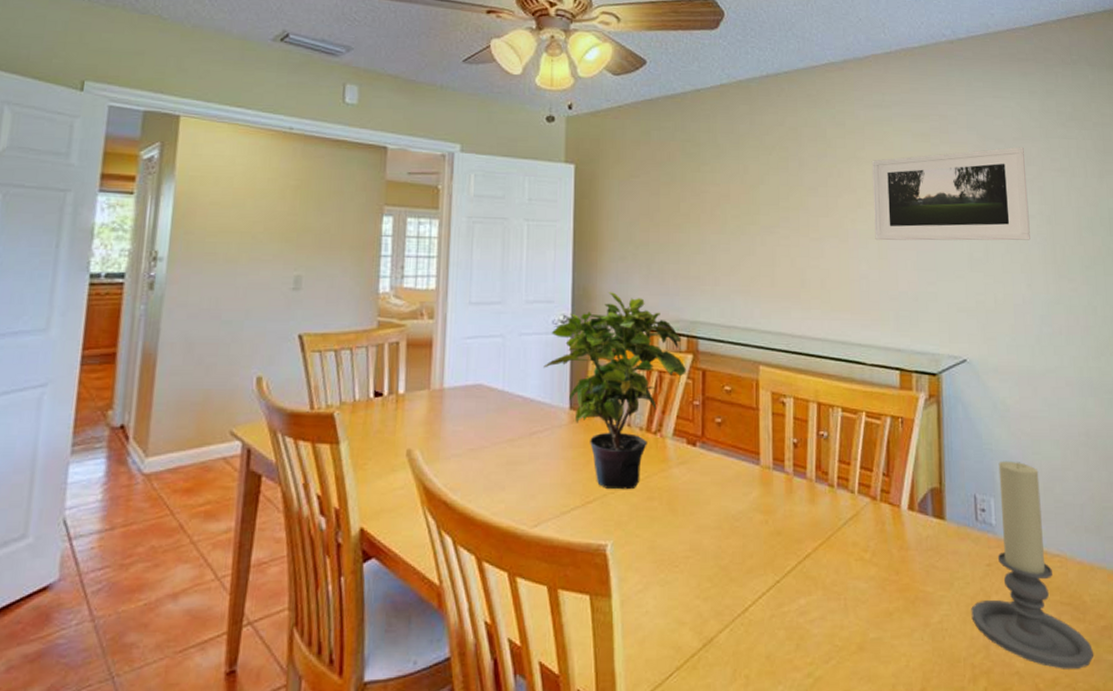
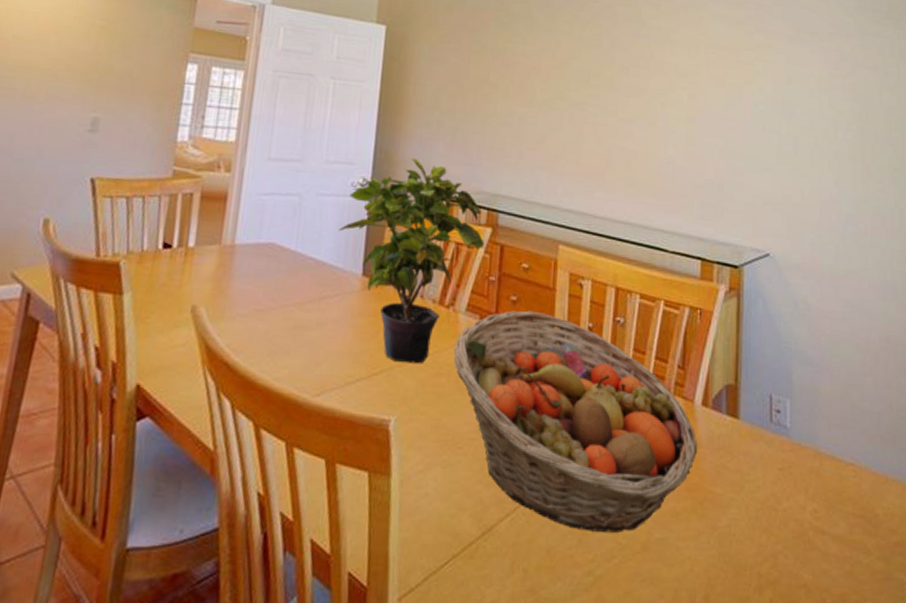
fruit basket: none [664,431,907,636] -> present [454,310,698,533]
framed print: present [871,147,1030,241] -> none [684,41,840,137]
candle holder: present [971,461,1093,669] -> none [760,361,884,586]

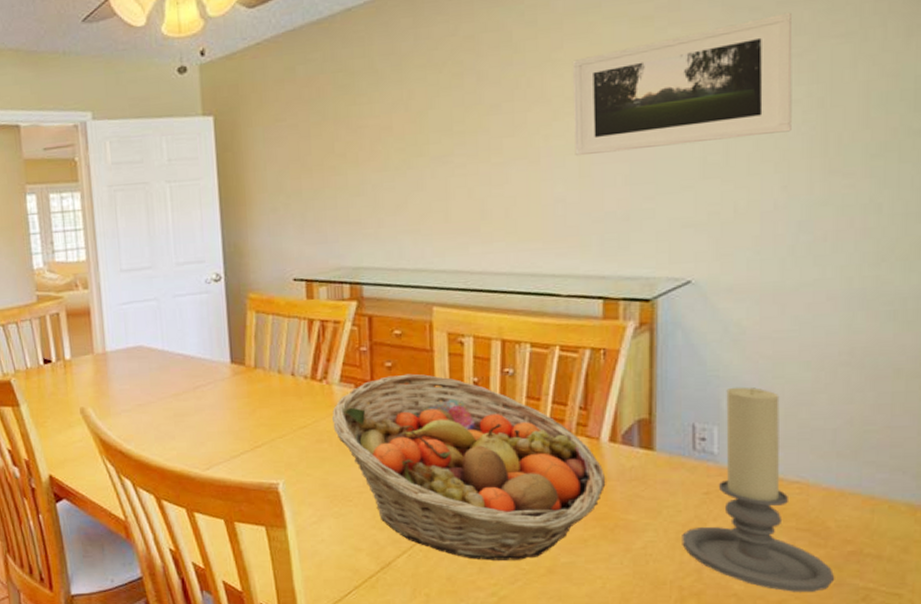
potted plant: present [339,158,485,364] -> none [200,246,352,435]
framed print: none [684,41,840,137] -> present [572,12,793,157]
candle holder: none [760,361,884,586] -> present [682,387,834,592]

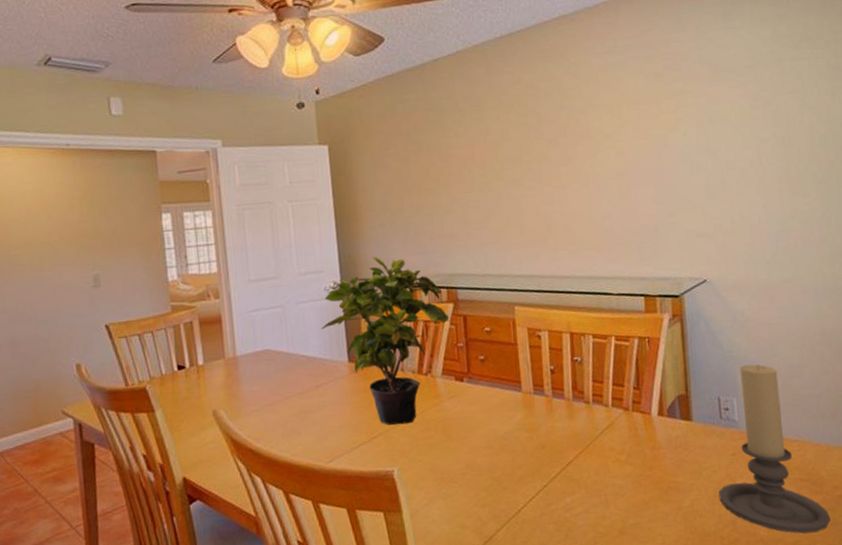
potted plant: none [200,246,352,435] -> present [321,256,450,425]
fruit basket: present [332,373,606,561] -> none [437,365,659,528]
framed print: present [572,12,793,157] -> none [607,74,765,181]

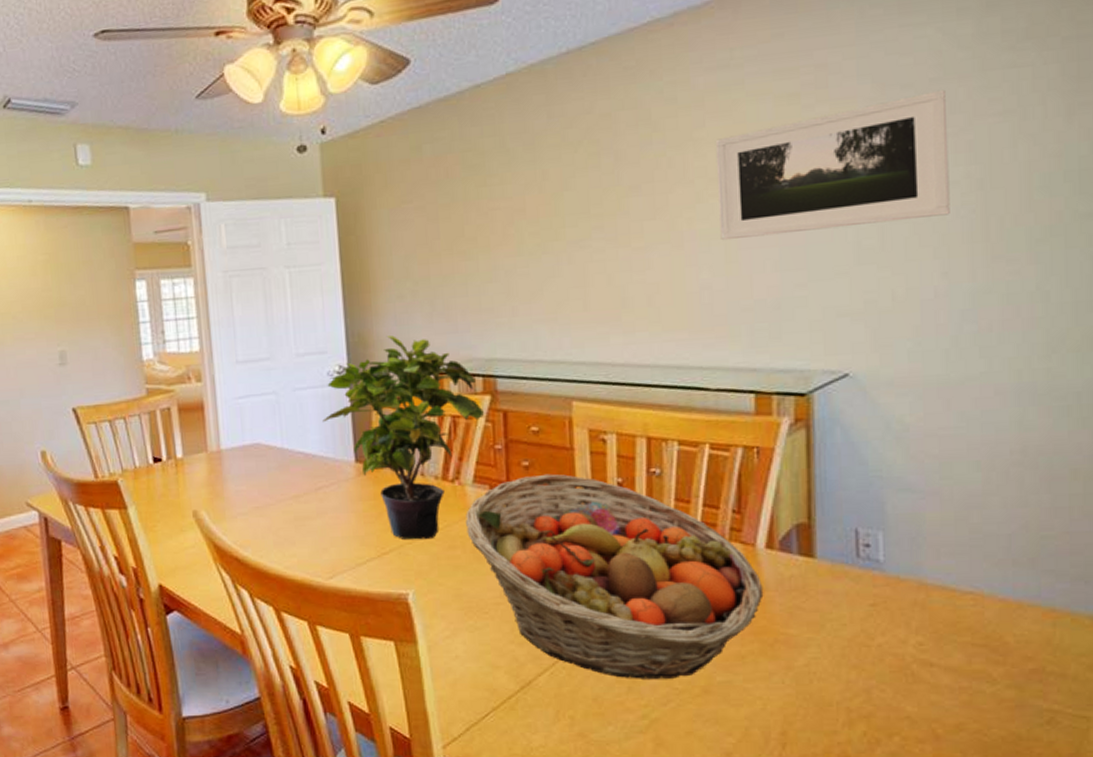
fruit basket: none [437,365,659,528] -> present [466,474,764,679]
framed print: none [607,74,765,181] -> present [715,89,950,241]
candle holder: present [718,364,830,534] -> none [848,488,1015,715]

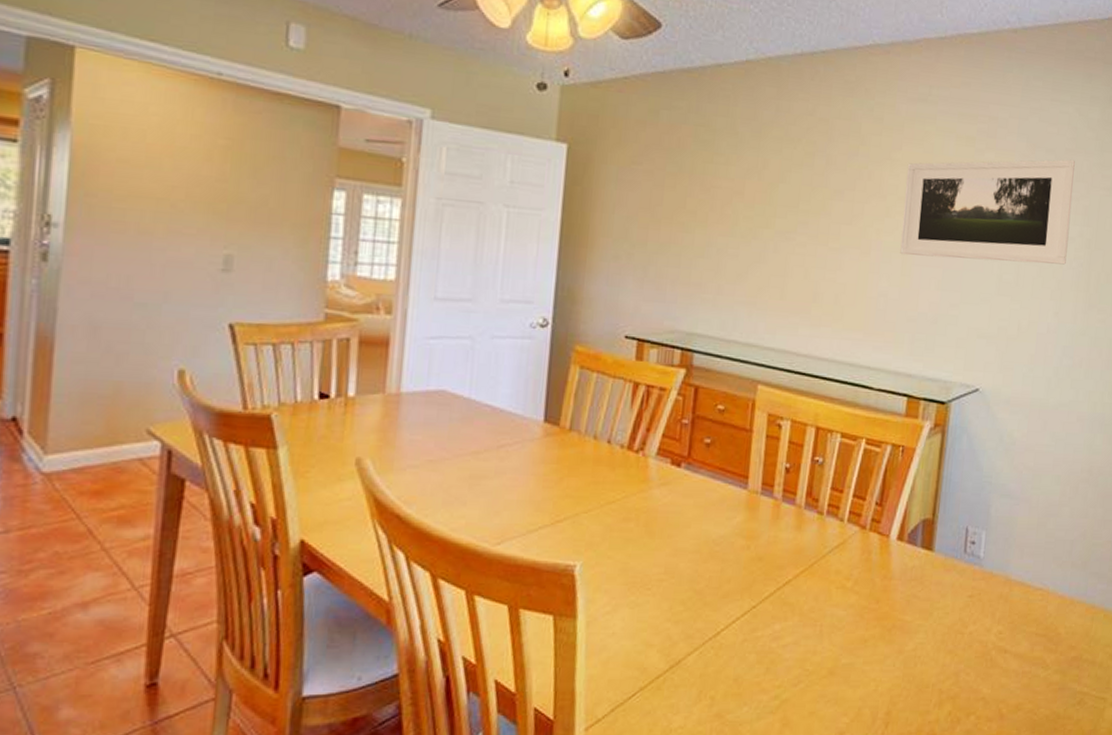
potted plant: present [322,335,485,540] -> none [517,295,678,510]
fruit basket: present [466,474,764,679] -> none [643,453,891,660]

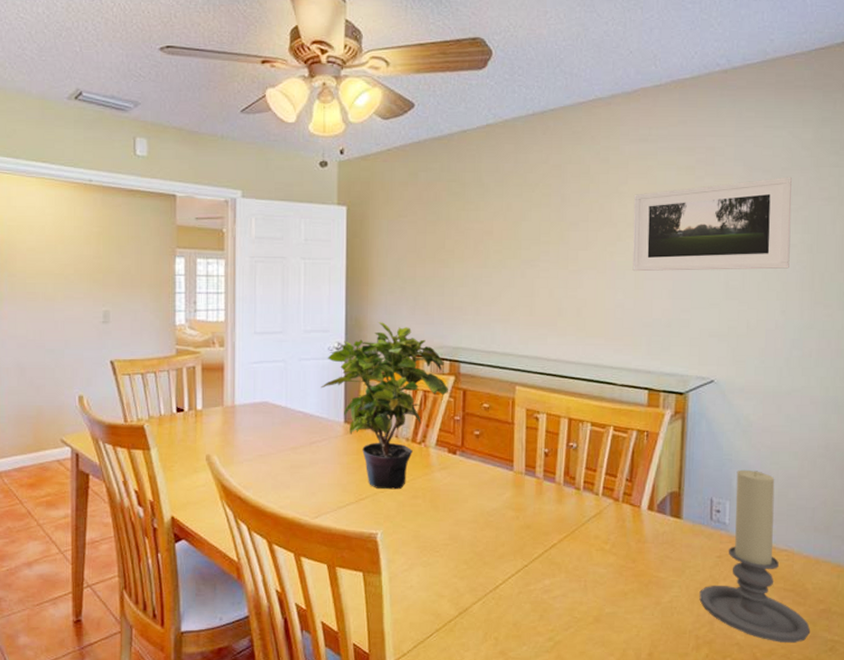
potted plant: none [517,295,678,510] -> present [321,322,449,490]
candle holder: none [946,494,1059,696] -> present [699,469,810,643]

